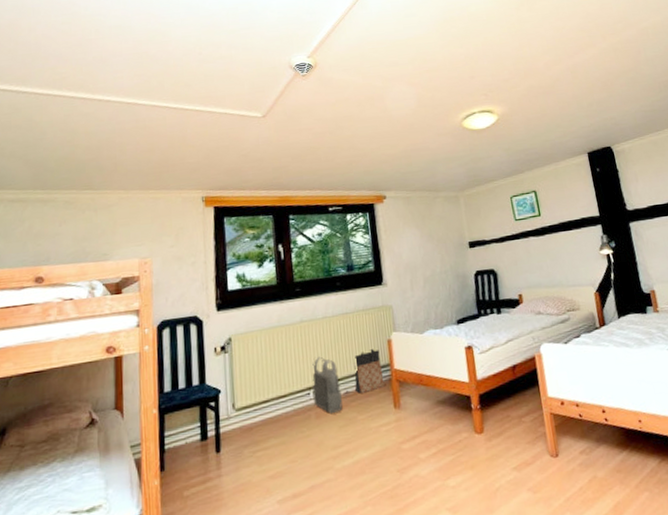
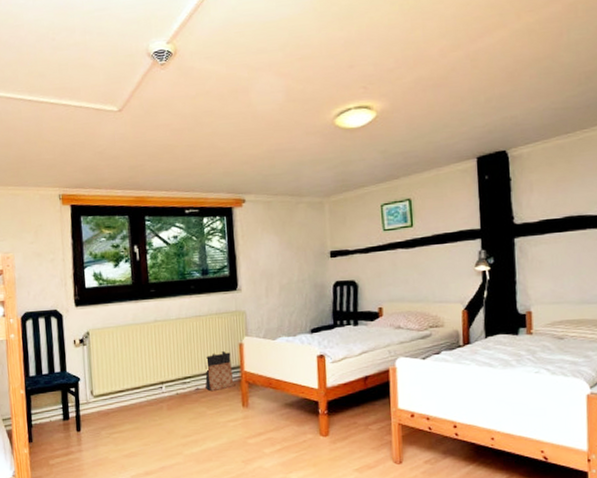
body armor vest: present [312,356,343,415] -> none [164,354,193,407]

